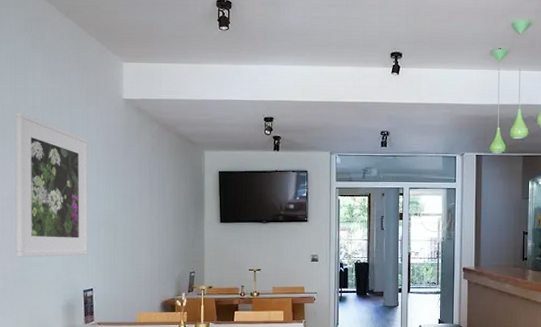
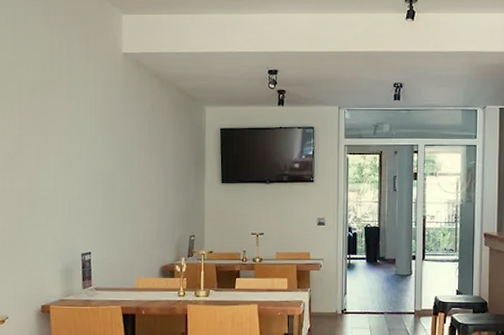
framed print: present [15,112,88,257] -> none [14,68,87,219]

